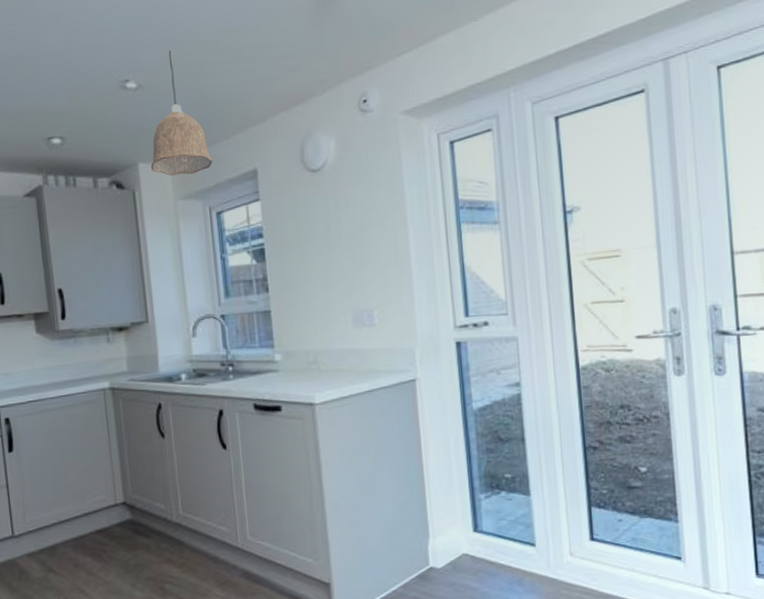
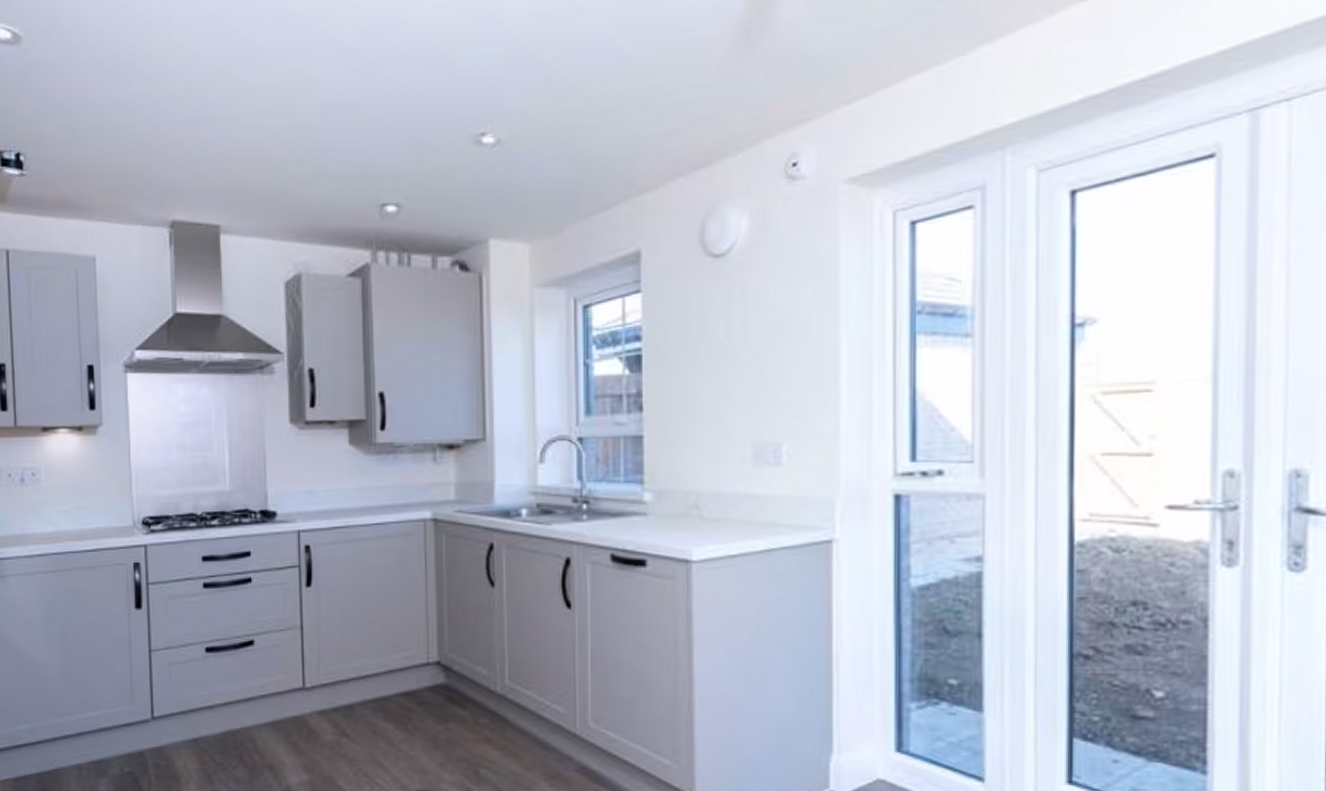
pendant lamp: present [151,50,212,176] -> none [505,95,583,256]

